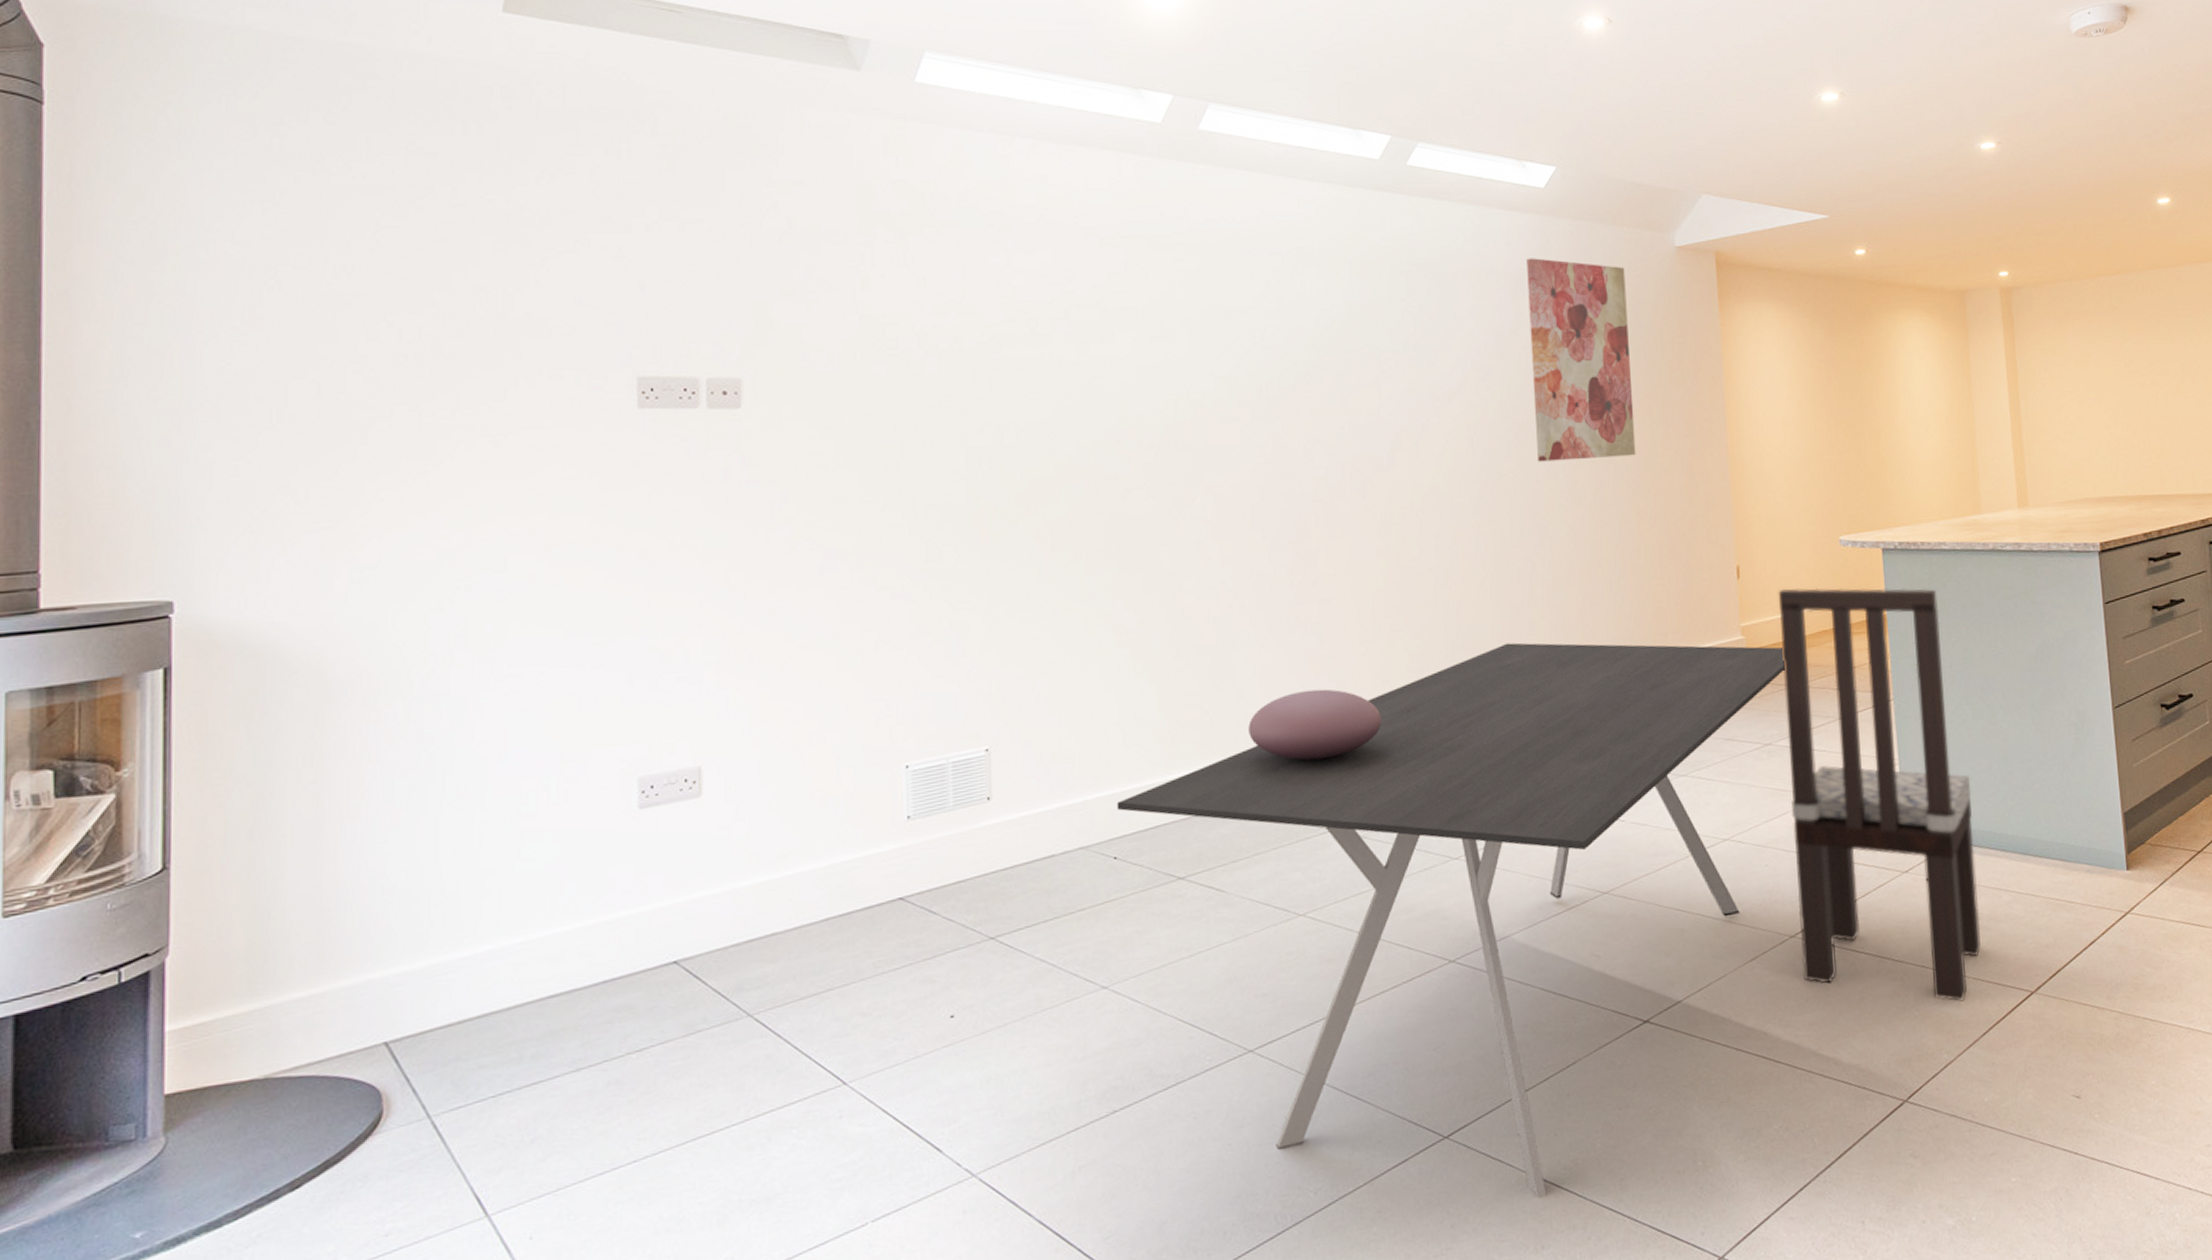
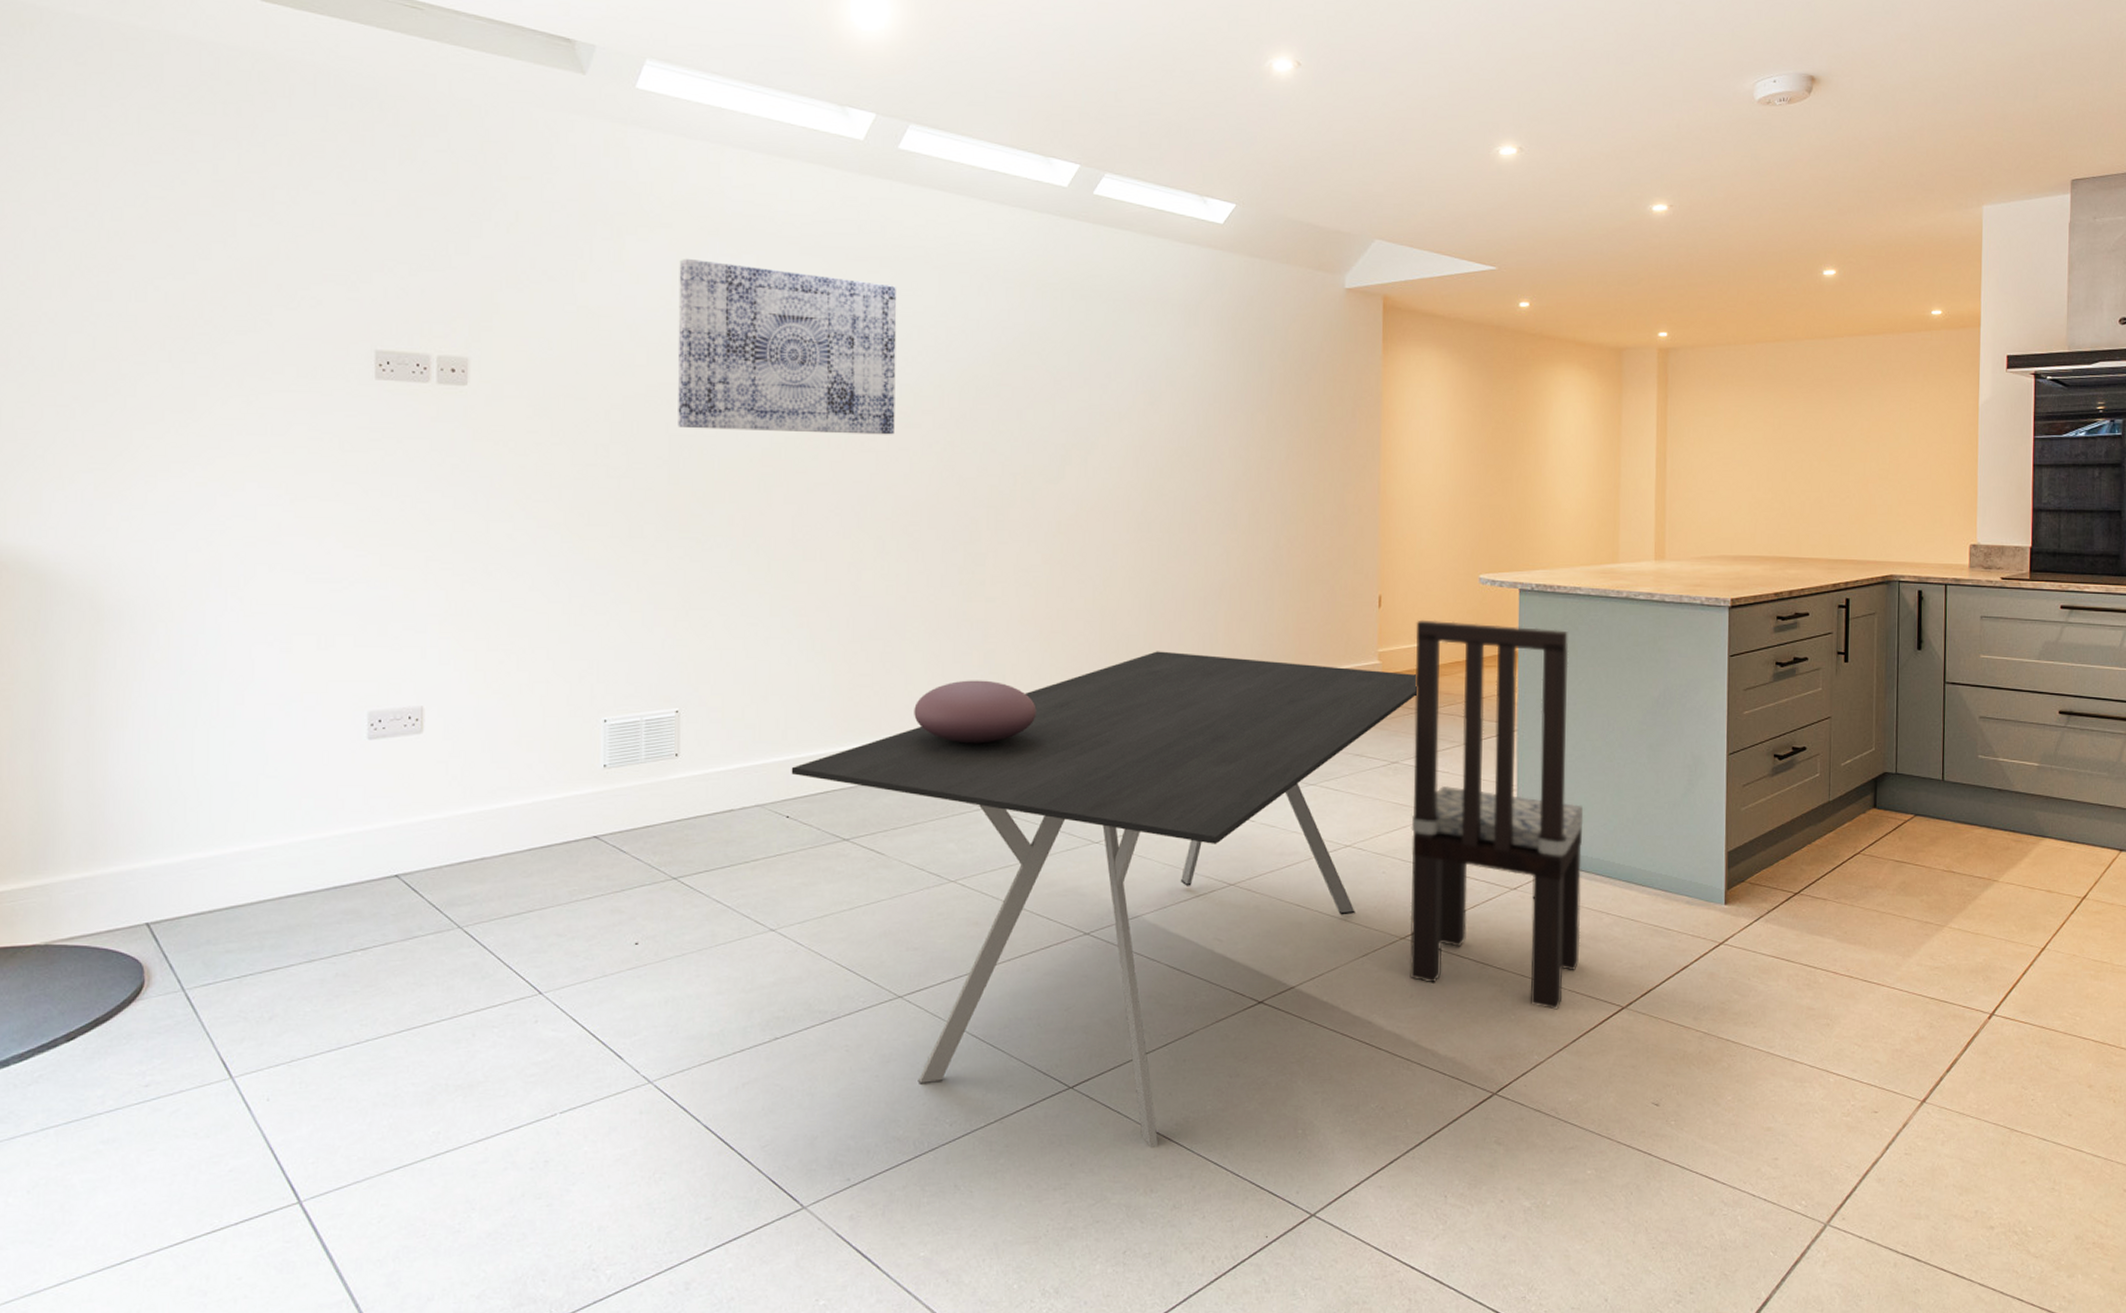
wall art: none [969,257,1211,439] -> present [677,258,897,435]
wall art: present [1526,258,1636,462] -> none [1198,291,1295,486]

